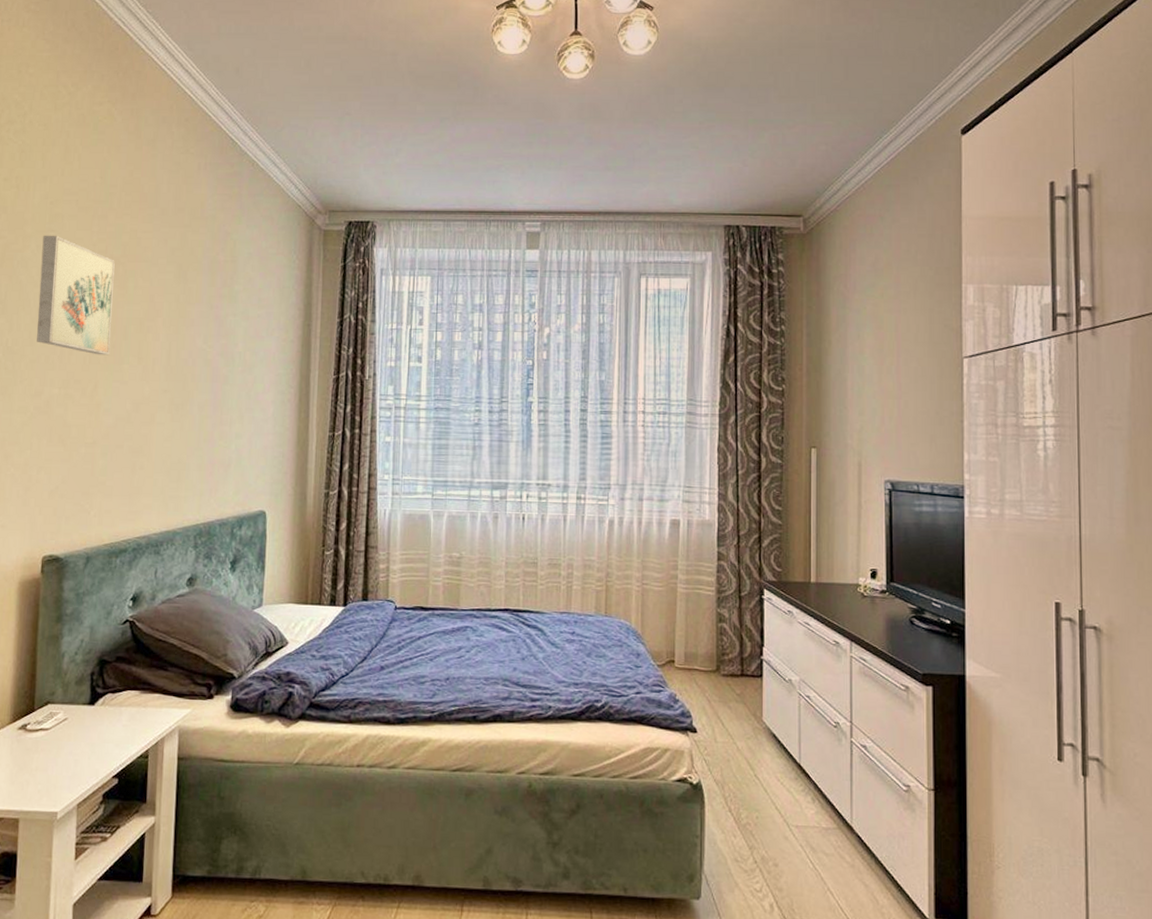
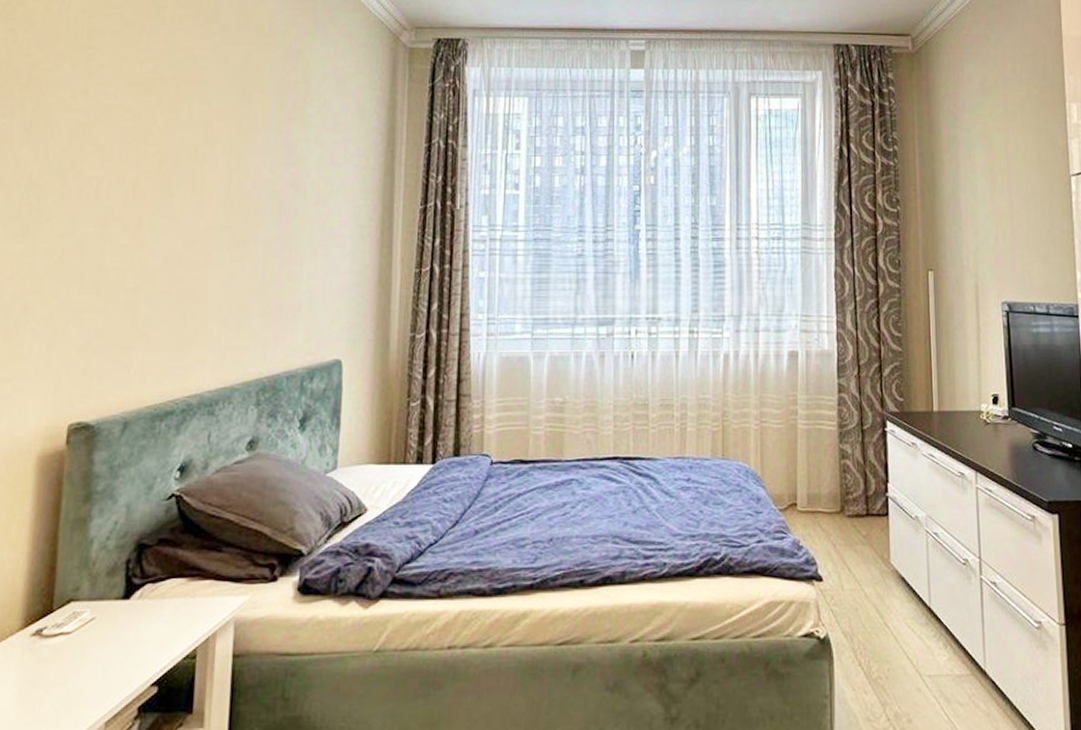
wall art: present [37,235,115,355] -> none [68,52,166,188]

